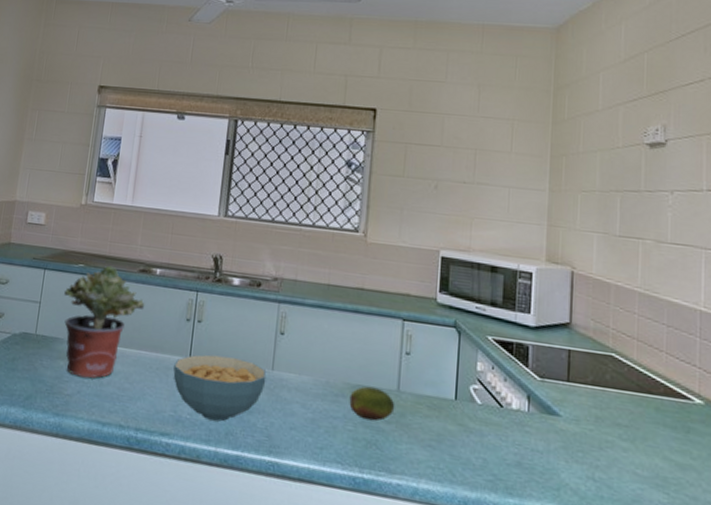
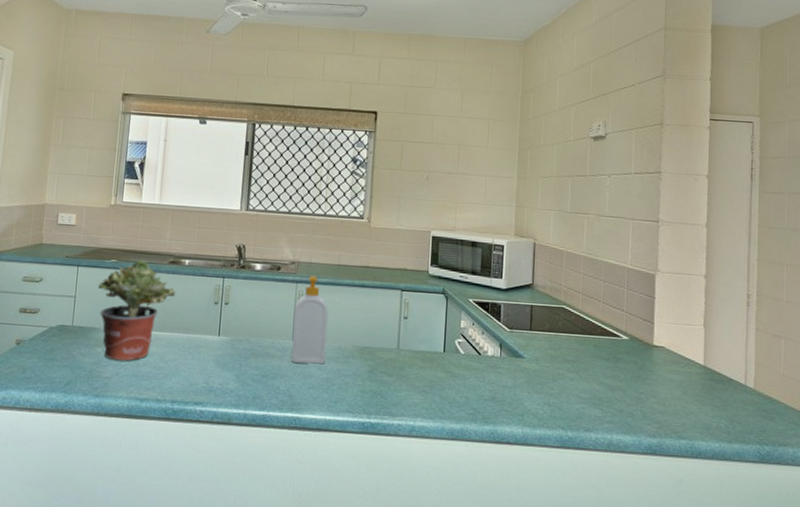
cereal bowl: present [173,354,267,422] -> none [204,332,288,388]
soap bottle: none [271,295,316,402] -> present [291,275,329,364]
fruit: present [349,386,395,422] -> none [358,347,396,376]

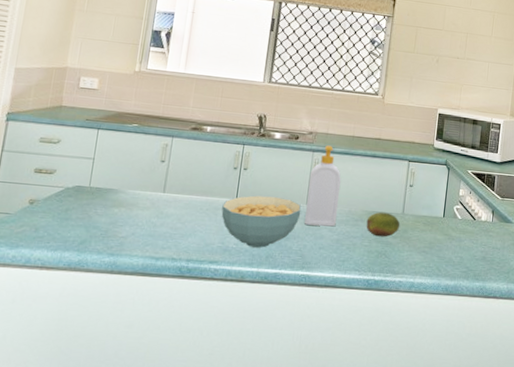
potted plant: present [98,259,176,361] -> none [118,125,196,222]
cereal bowl: none [204,332,288,388] -> present [221,195,302,248]
fruit: none [358,347,396,376] -> present [366,212,401,237]

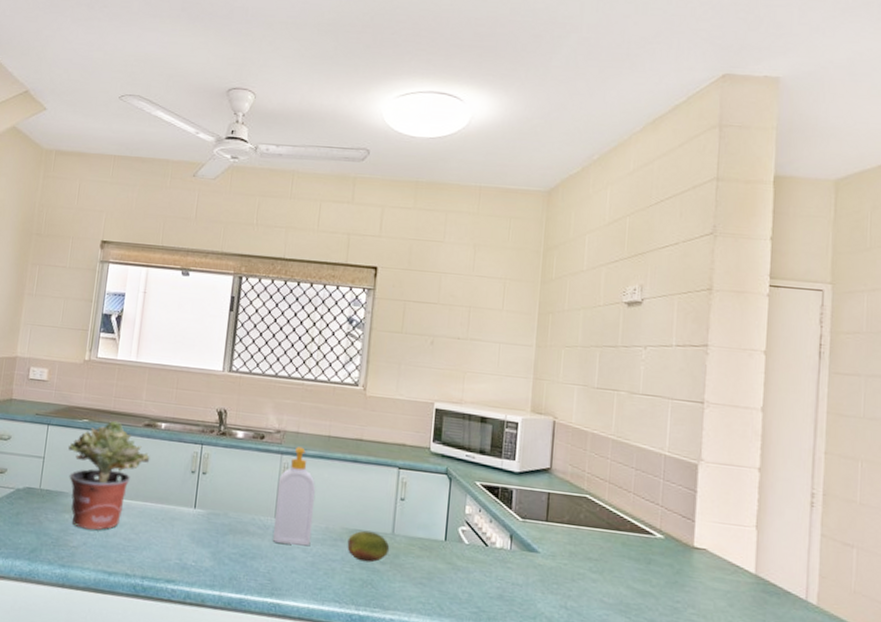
potted plant: none [118,125,196,222] -> present [68,420,150,530]
cereal bowl: present [221,195,302,248] -> none [178,504,269,568]

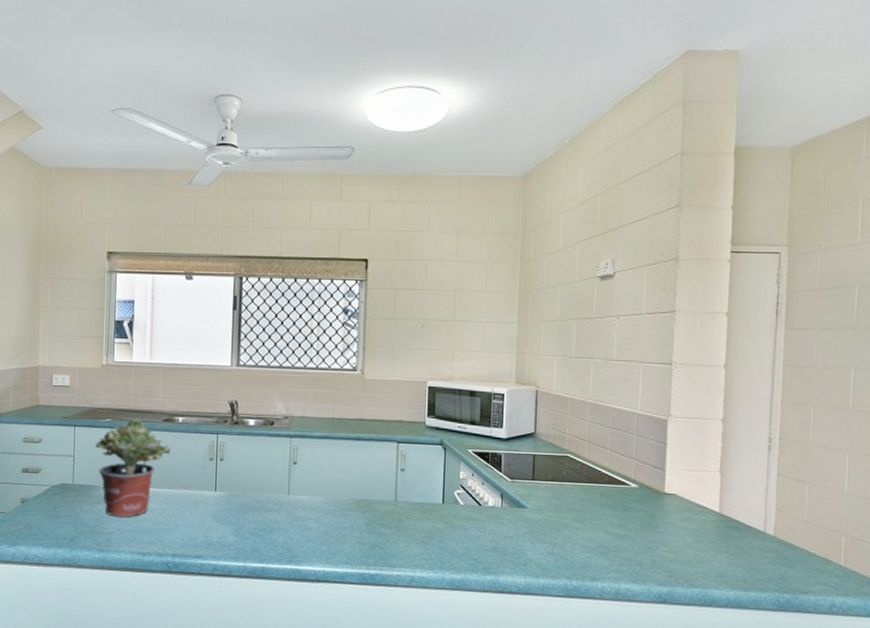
soap bottle: present [273,447,316,546] -> none [288,430,324,518]
fruit: present [347,530,390,563] -> none [355,500,394,528]

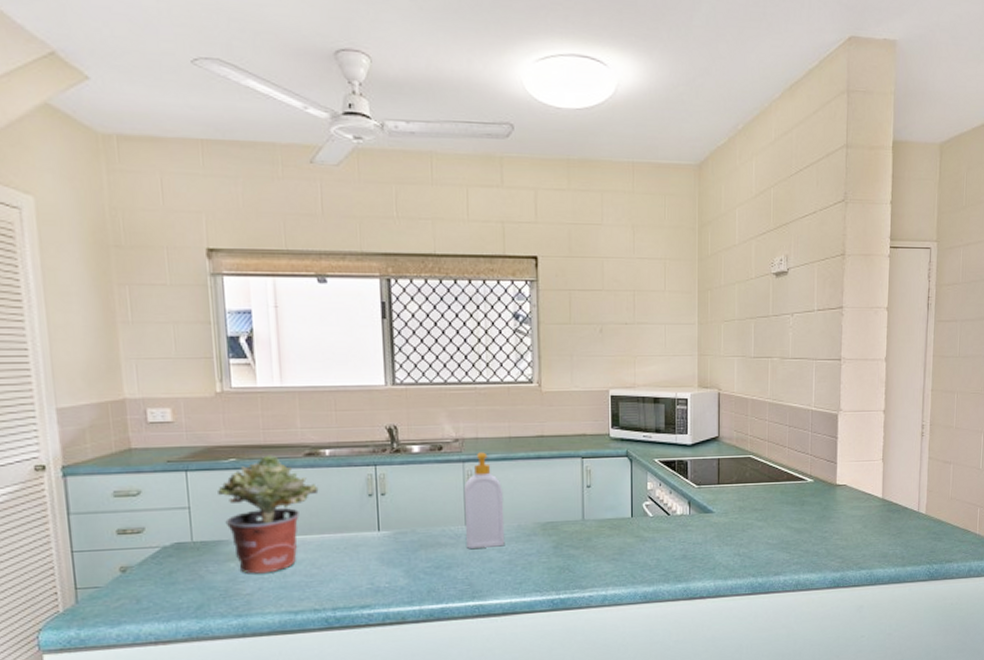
soap bottle: none [288,430,324,518] -> present [463,452,505,549]

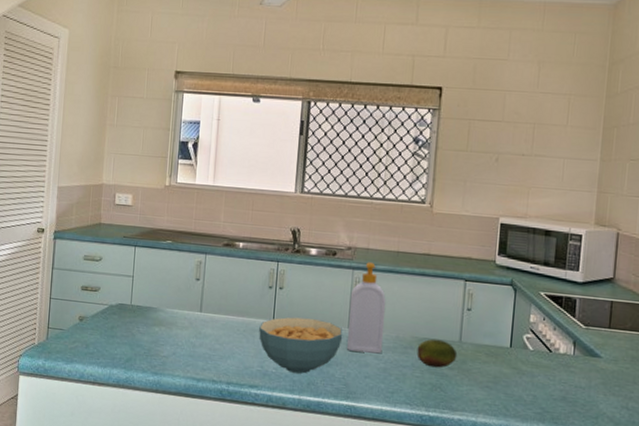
potted plant: present [218,455,319,574] -> none [155,241,230,341]
cereal bowl: none [363,522,461,584] -> present [259,317,343,374]
fruit: none [541,521,582,550] -> present [417,338,458,368]

